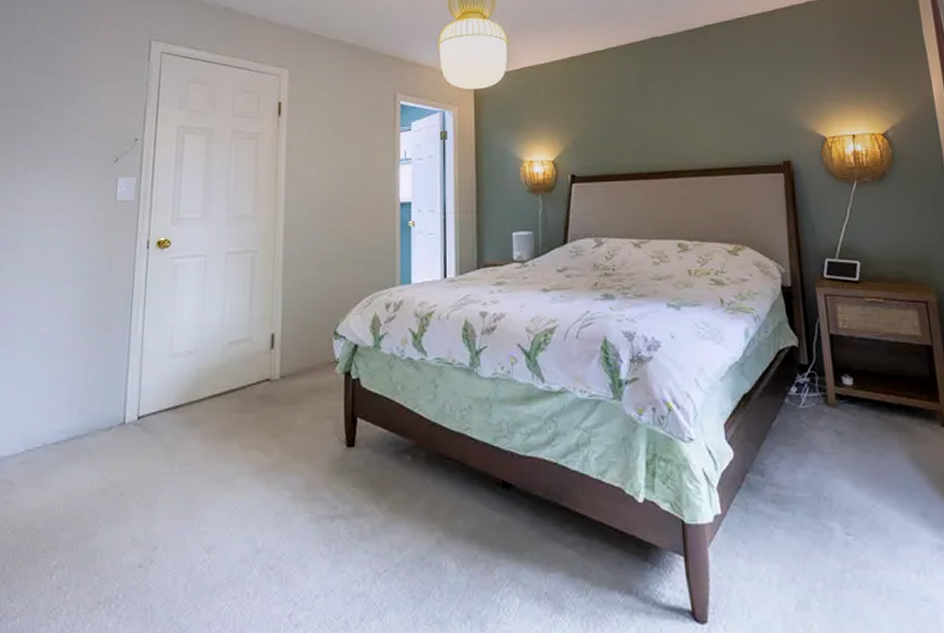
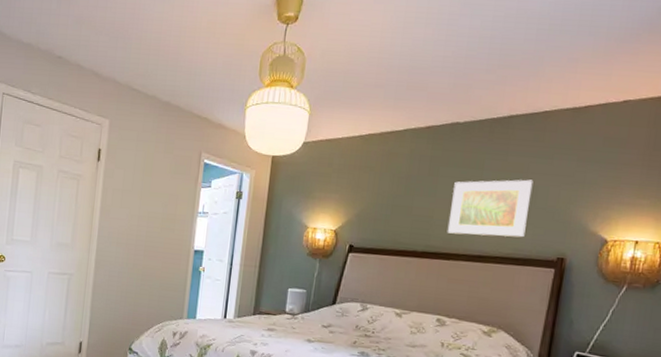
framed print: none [666,85,747,150] -> present [447,179,533,238]

